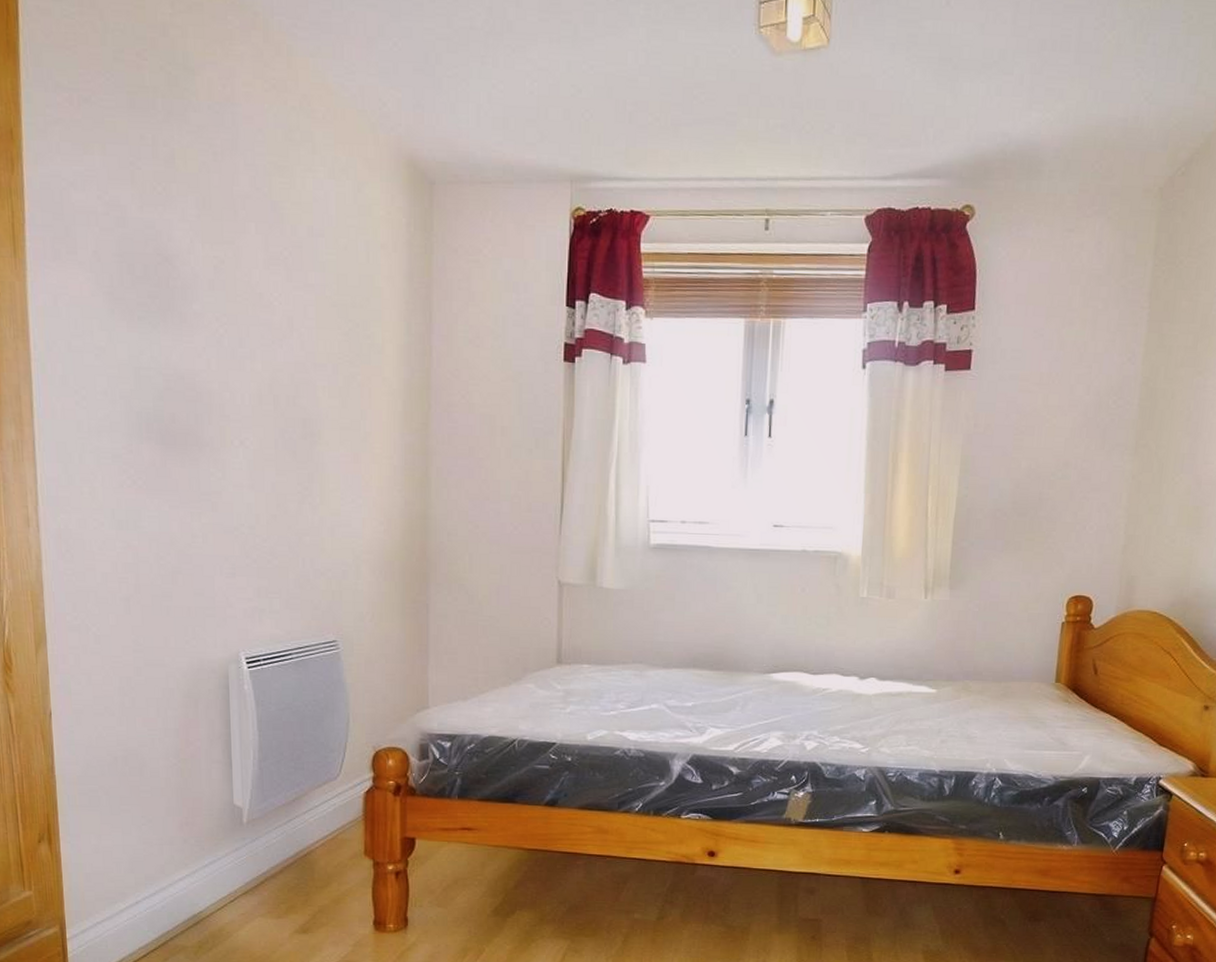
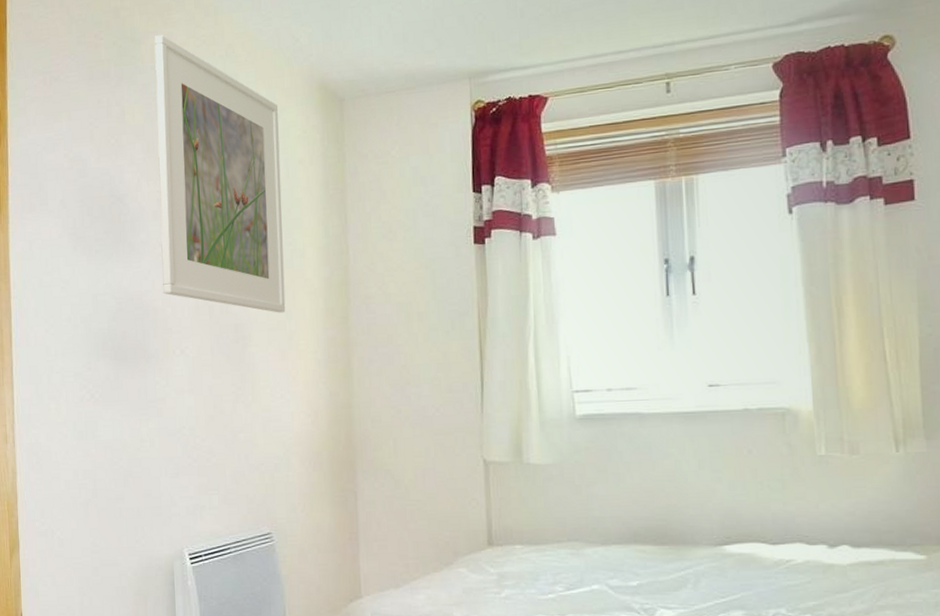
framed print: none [212,68,361,412] -> present [154,35,286,313]

